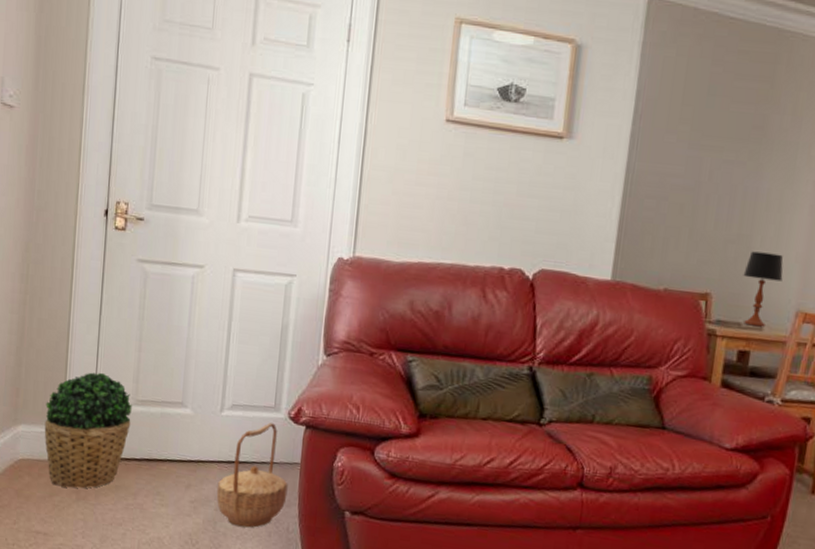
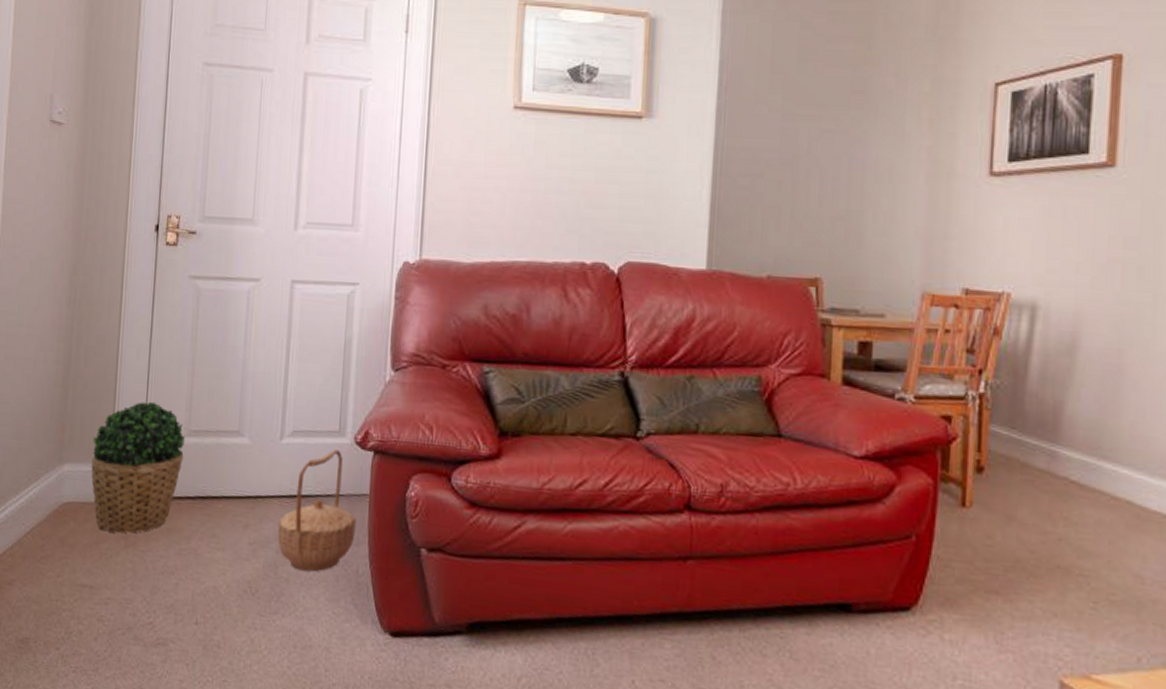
table lamp: present [743,251,784,327] -> none [856,228,903,313]

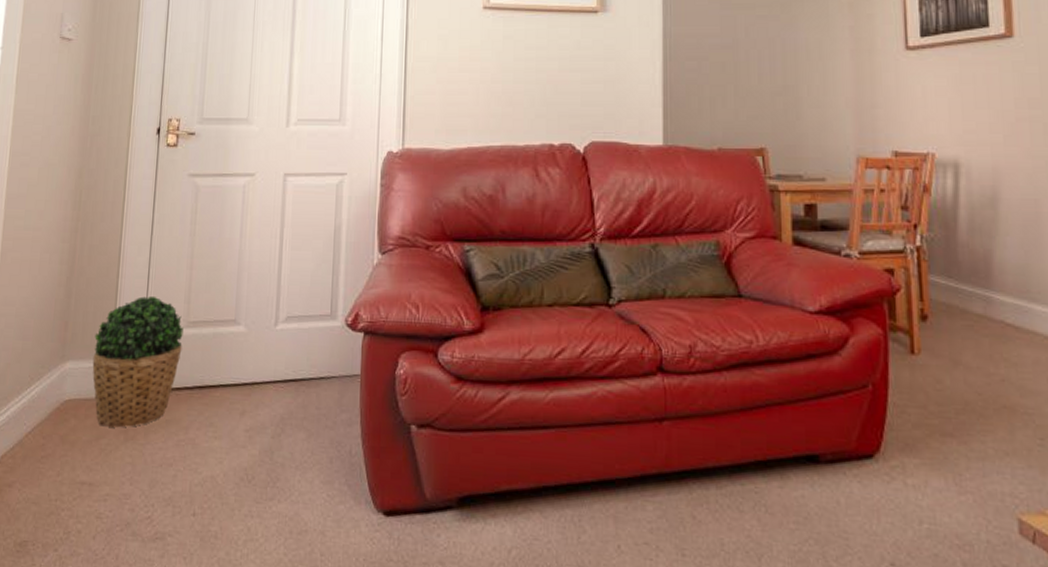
basket: present [277,449,356,572] -> none [272,333,349,455]

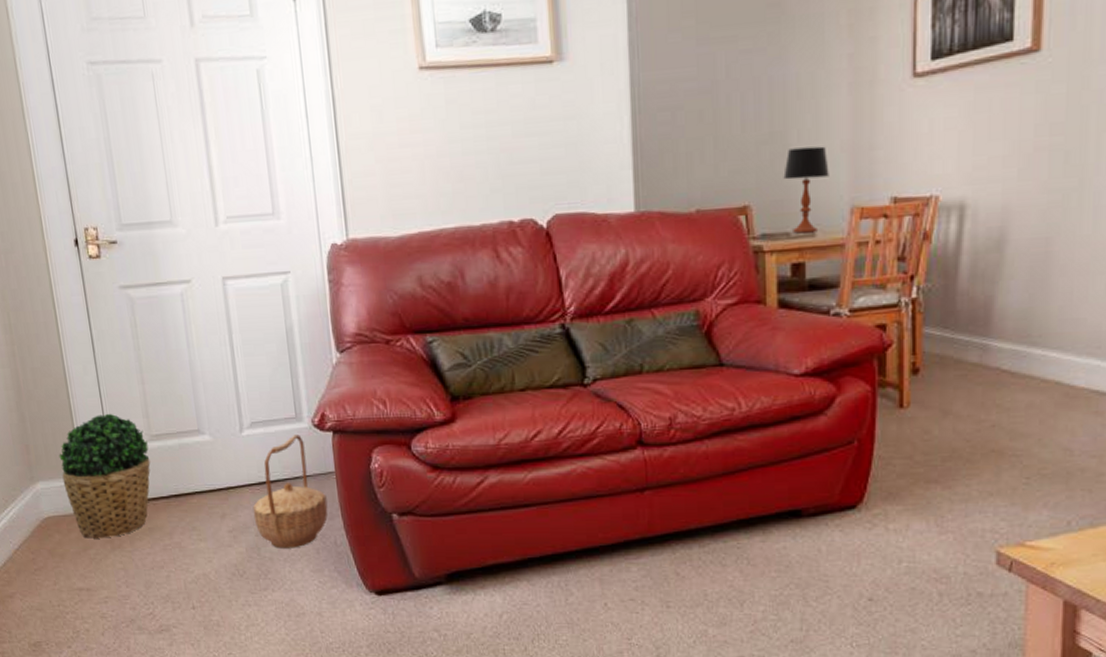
basket: none [272,333,349,455] -> present [252,434,328,549]
table lamp: none [796,101,837,177] -> present [783,146,829,234]

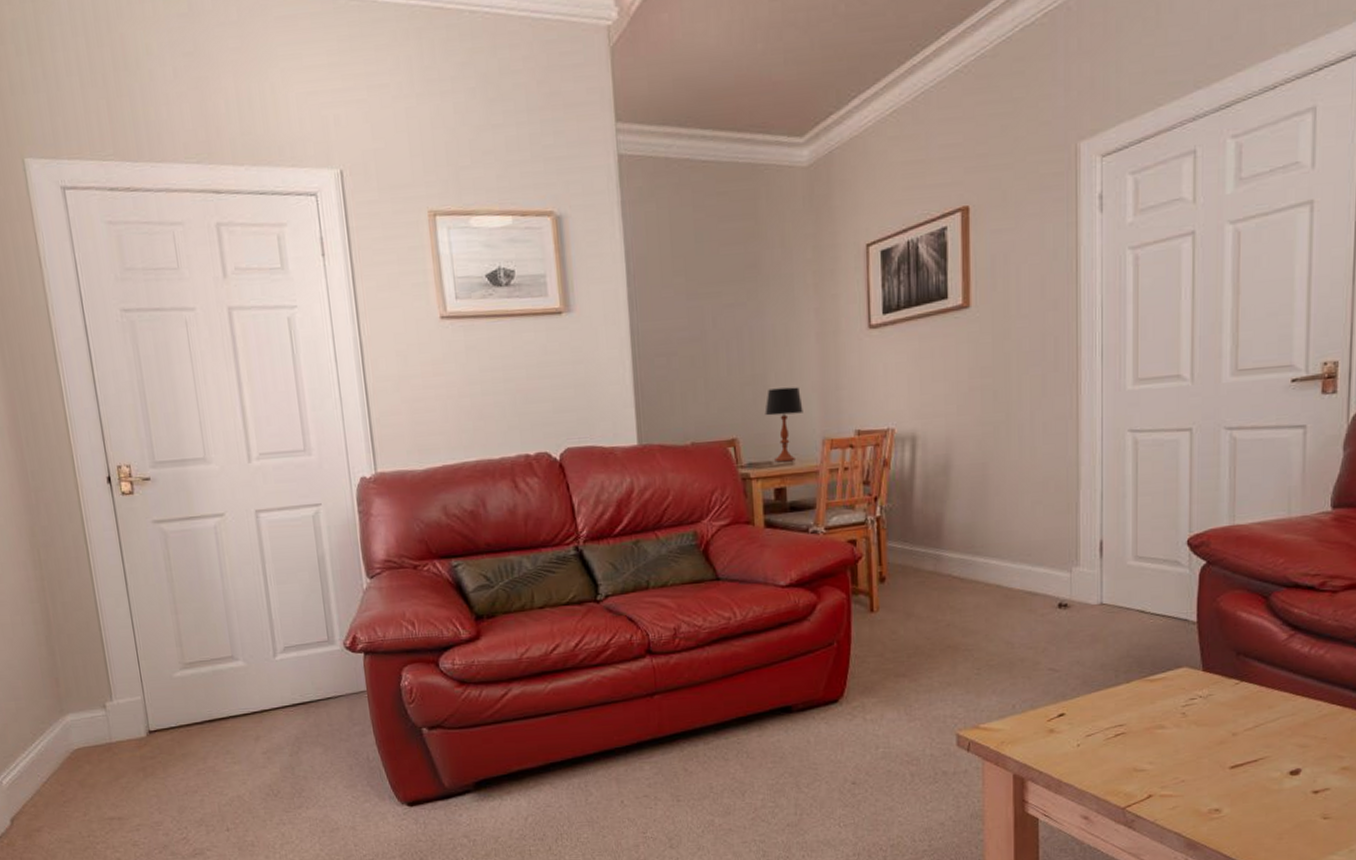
potted plant: present [59,414,151,539] -> none [90,644,184,767]
basket: present [252,434,328,549] -> none [286,657,361,767]

